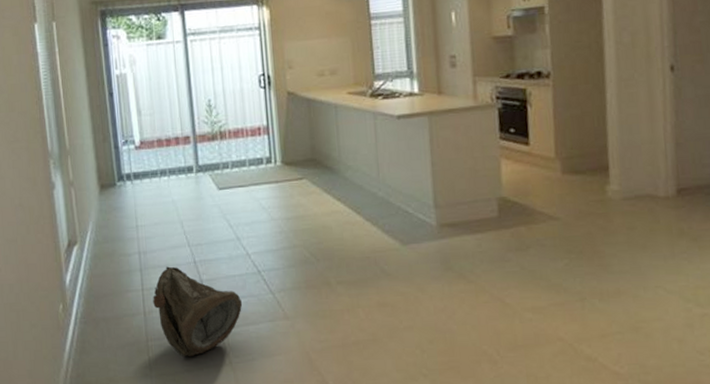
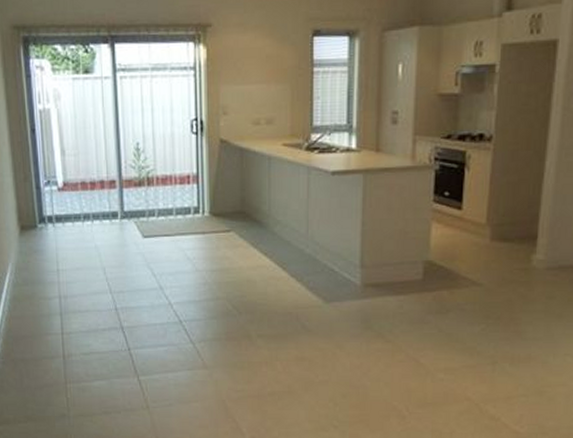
bag: present [153,266,243,358] -> none [72,312,163,400]

